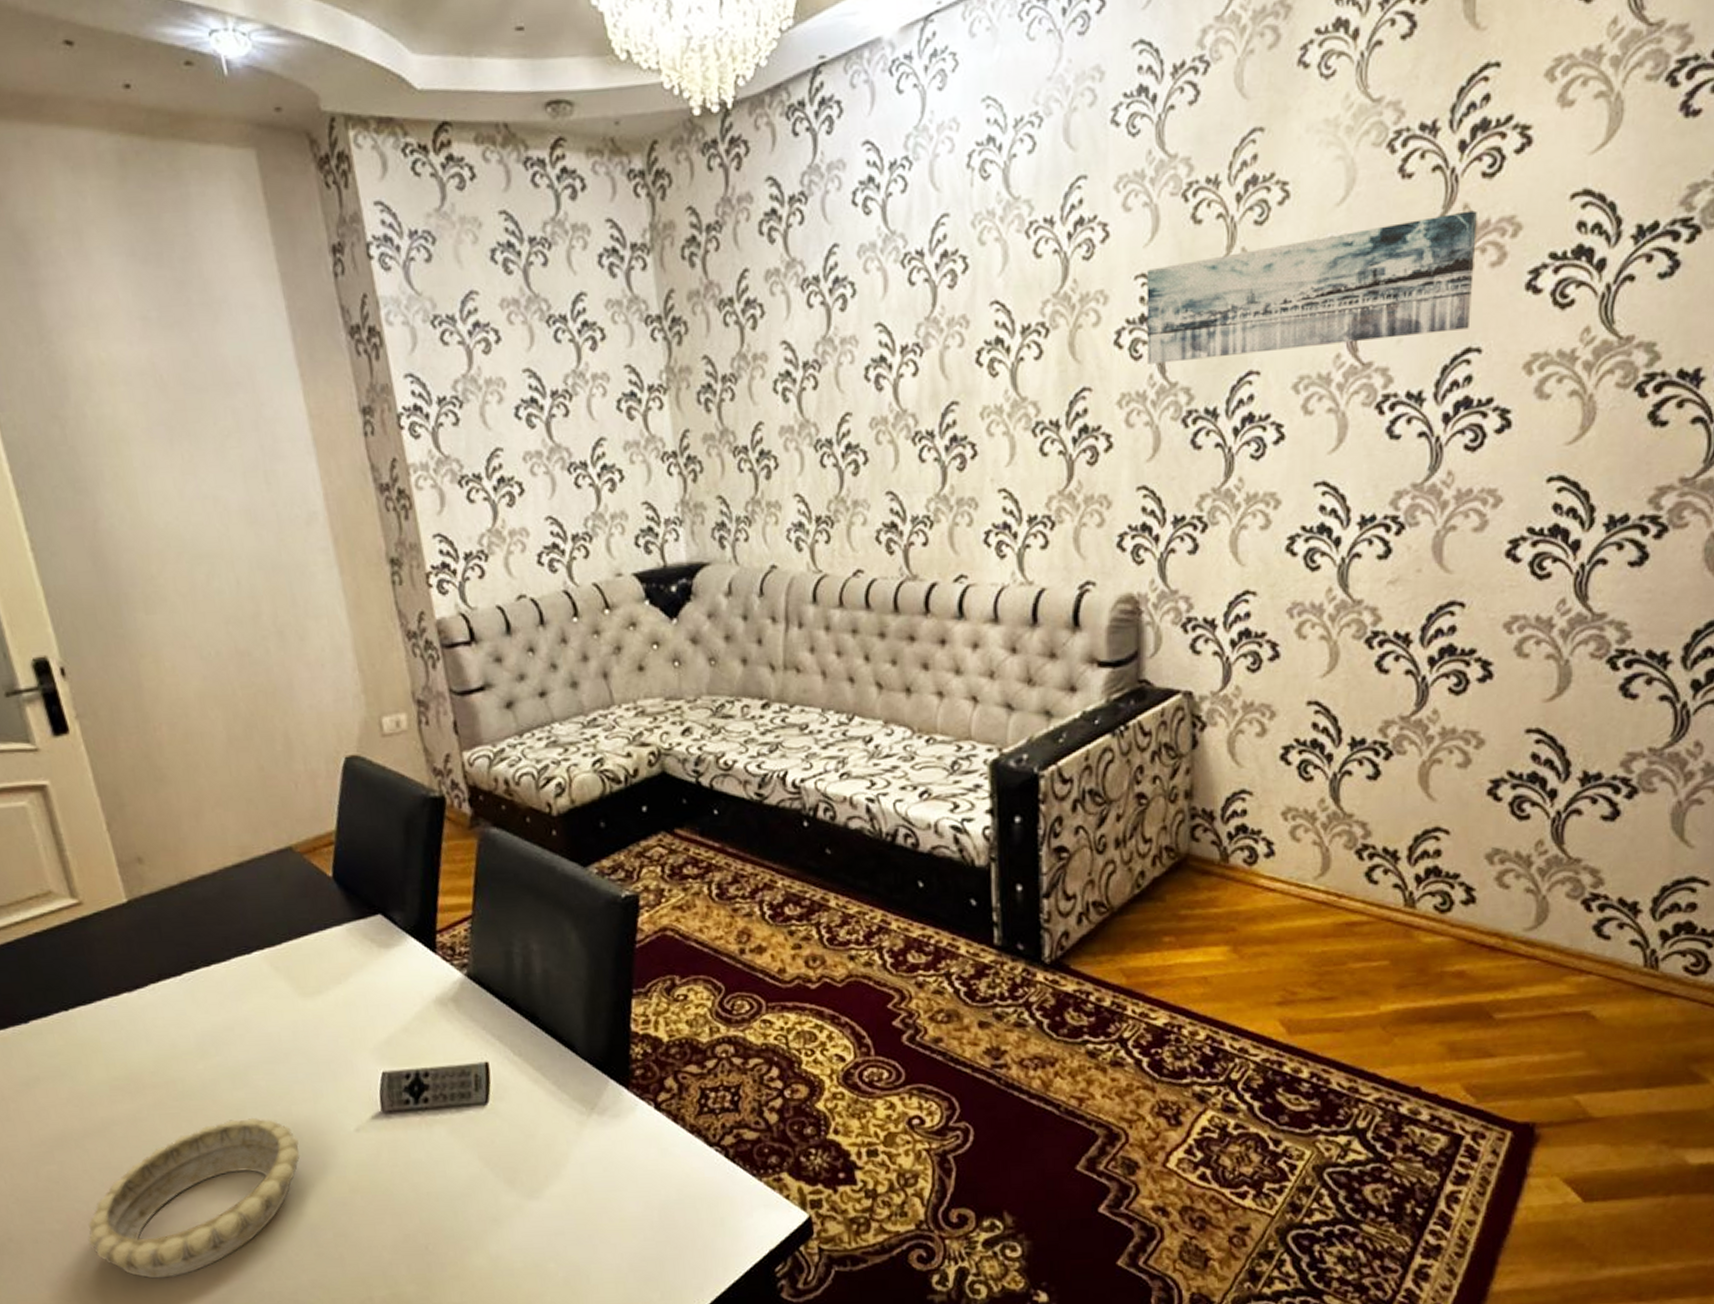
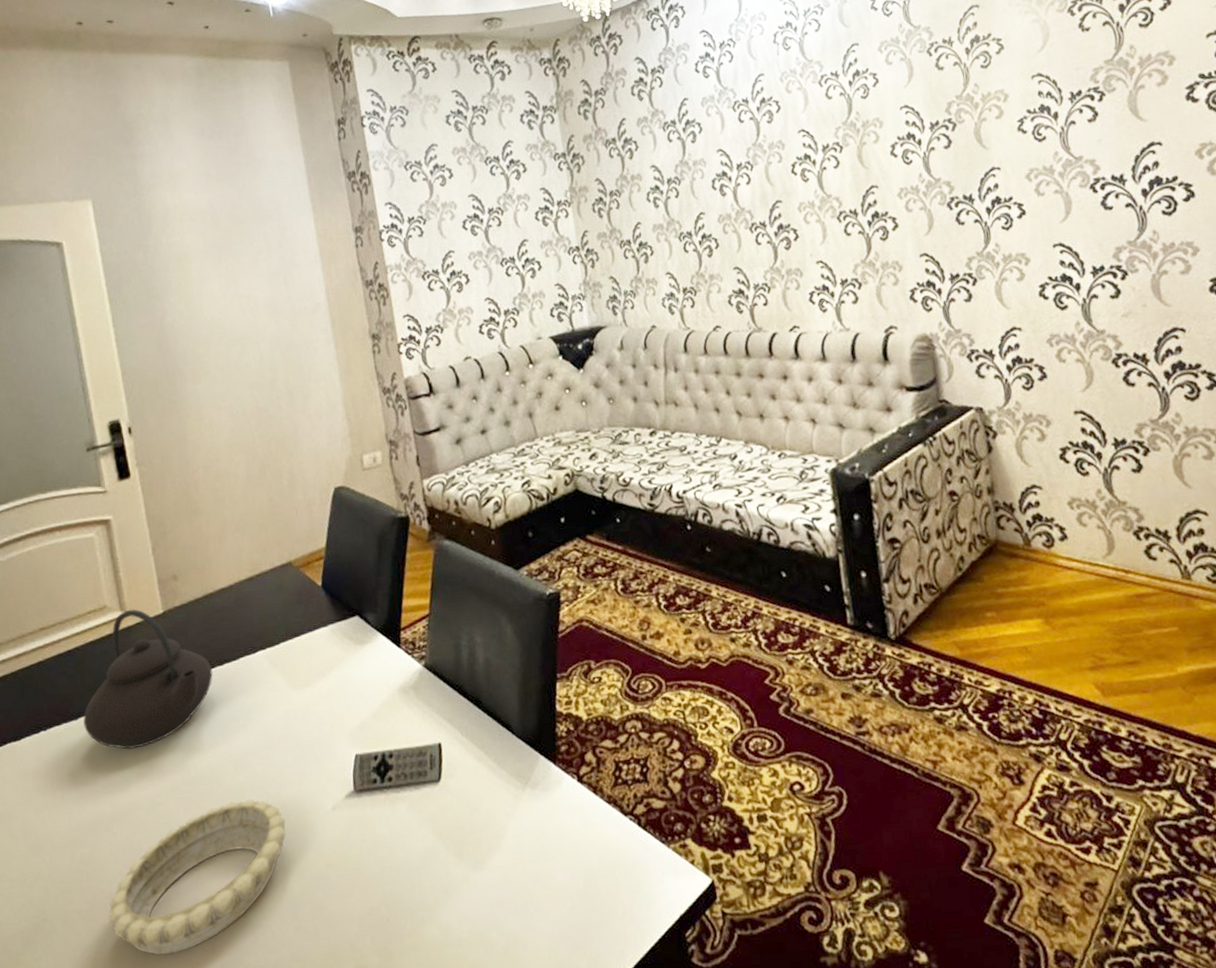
teapot: none [34,896,198,1059] -> present [83,609,213,750]
wall art: present [1146,210,1477,364] -> none [908,49,1151,167]

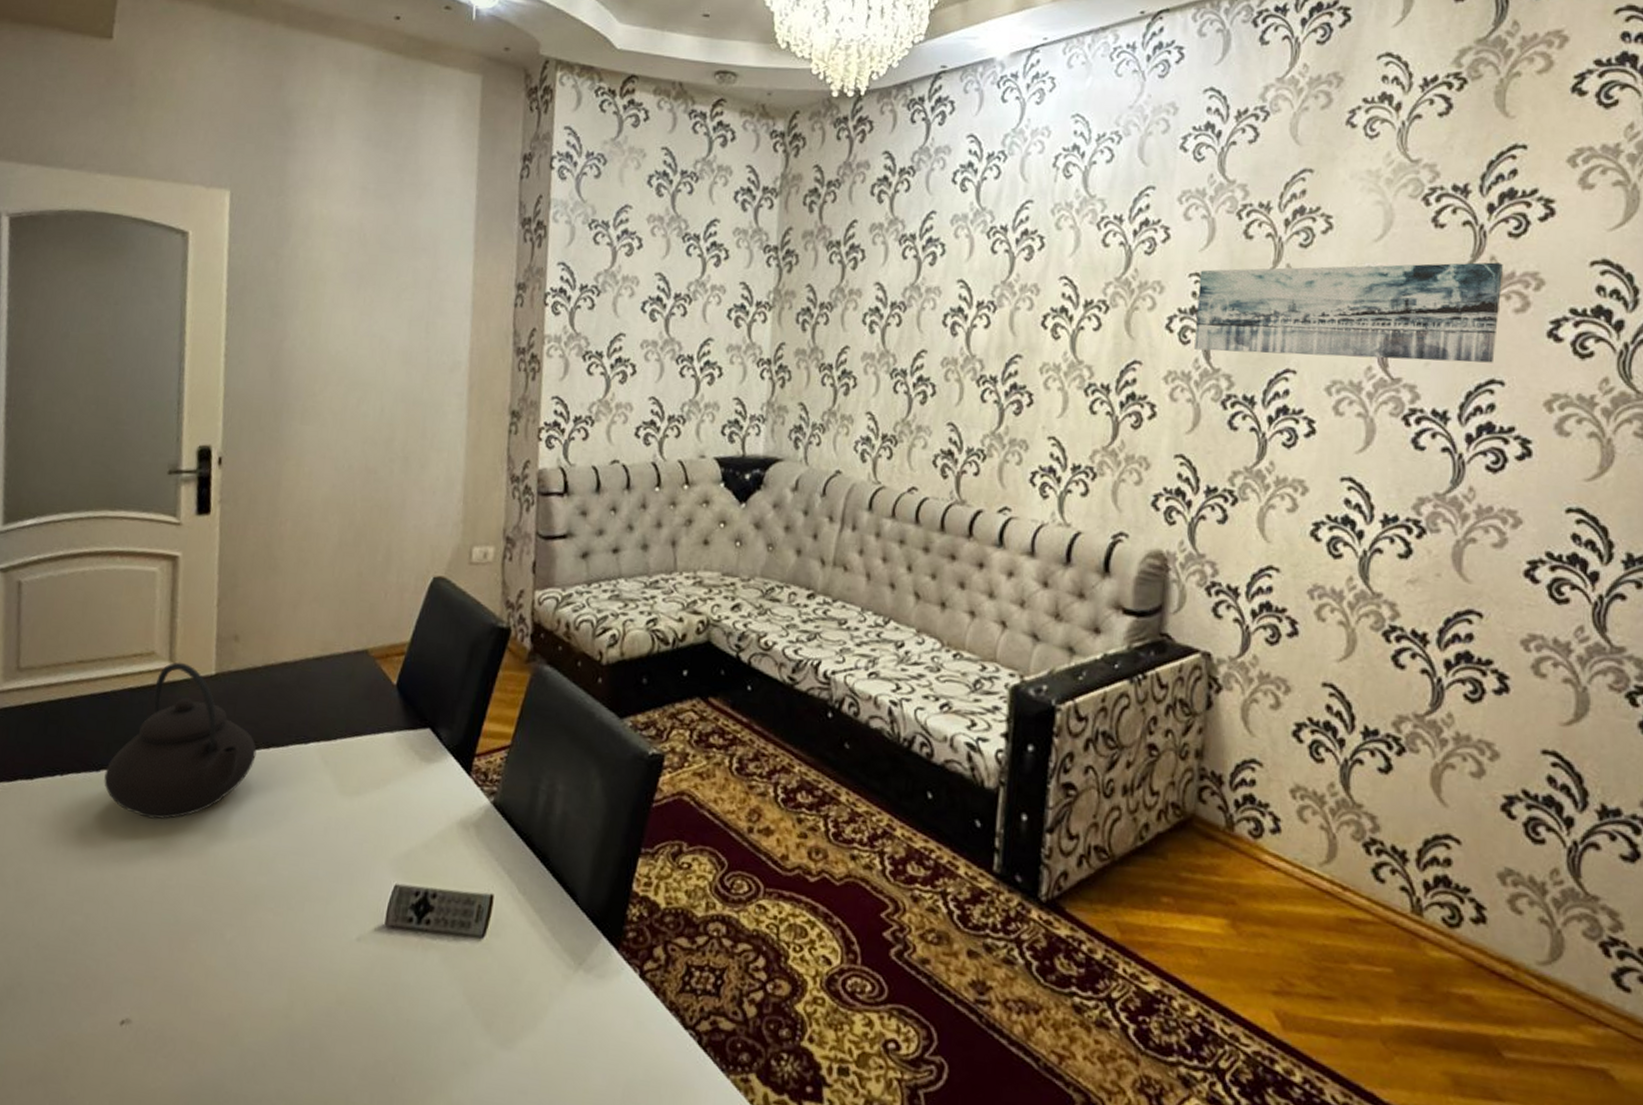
decorative bowl: present [108,800,286,955] -> none [87,904,303,1057]
wall art: none [908,49,1151,167] -> present [1194,262,1503,363]

